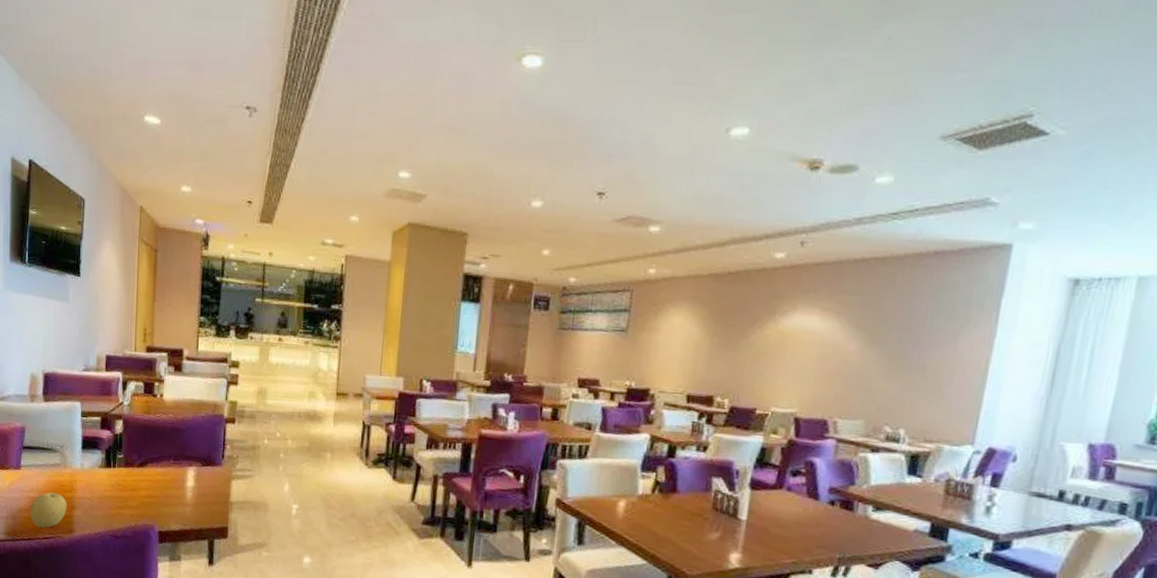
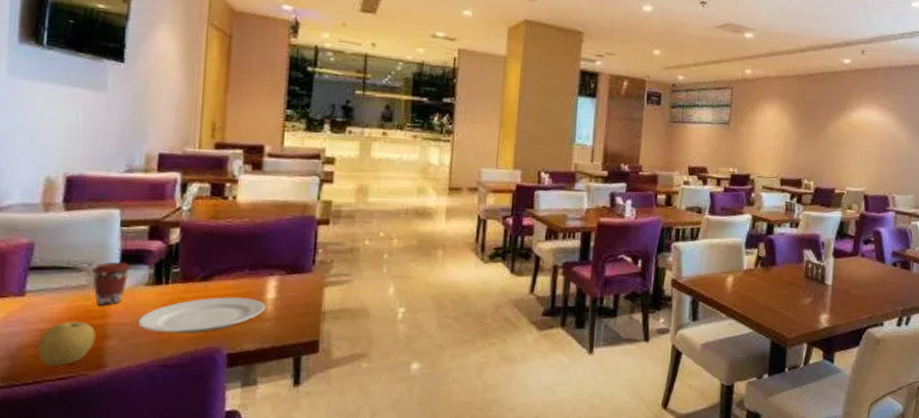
coffee cup: none [63,445,89,482] -> present [92,261,131,306]
plate: none [95,482,187,511] -> present [138,297,266,334]

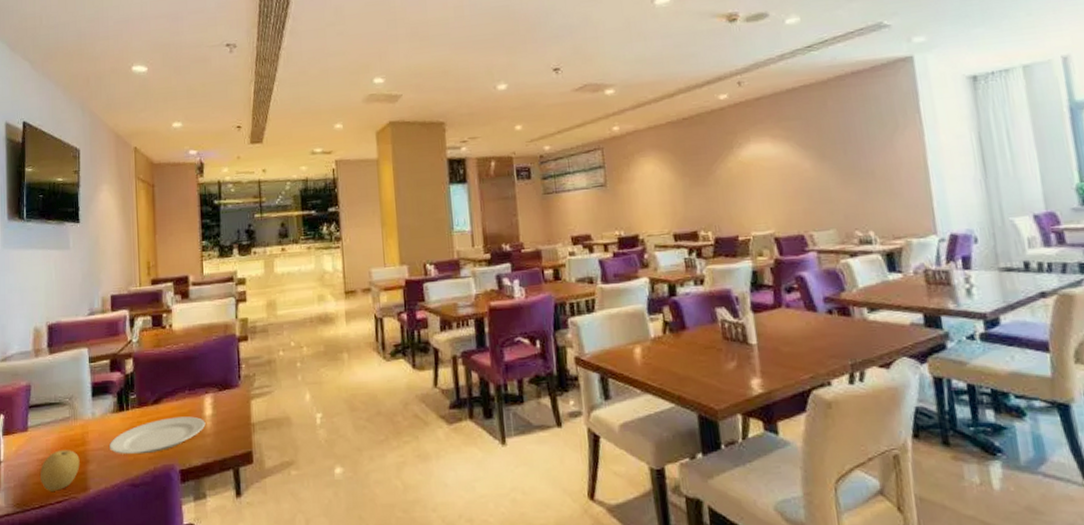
coffee cup: present [92,261,131,306] -> none [72,393,100,434]

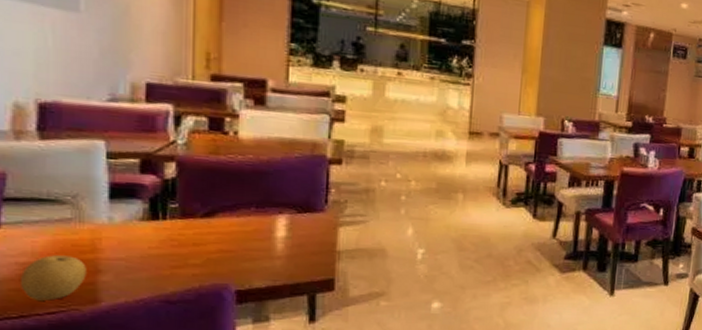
plate: present [110,416,206,455] -> none [134,234,276,270]

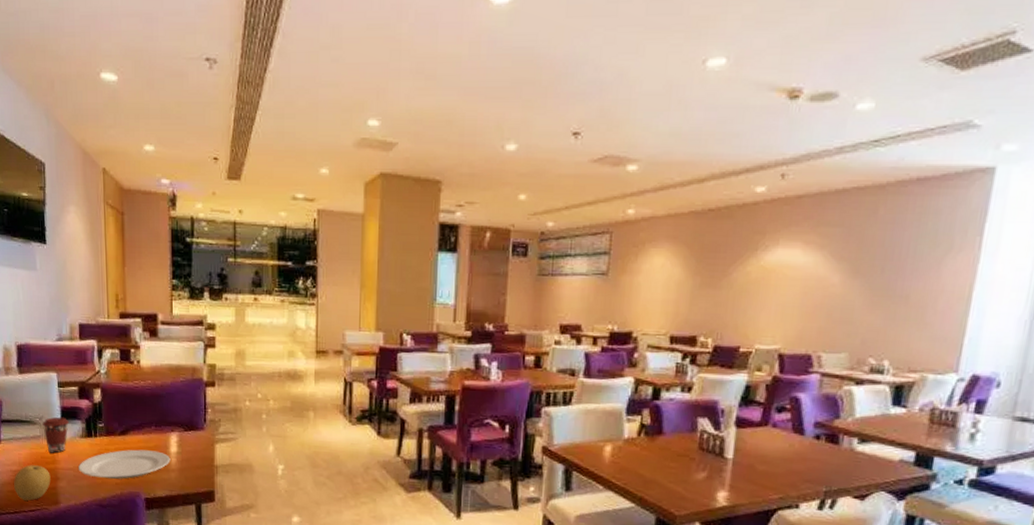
coffee cup: none [77,195,122,241] -> present [42,416,69,454]
plate: none [134,234,276,270] -> present [79,449,171,480]

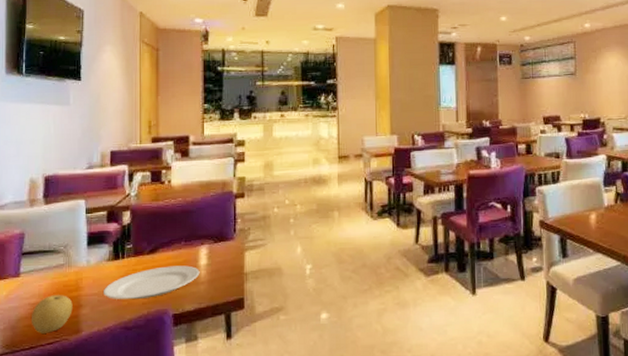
coffee cup: present [42,416,69,454] -> none [67,242,95,281]

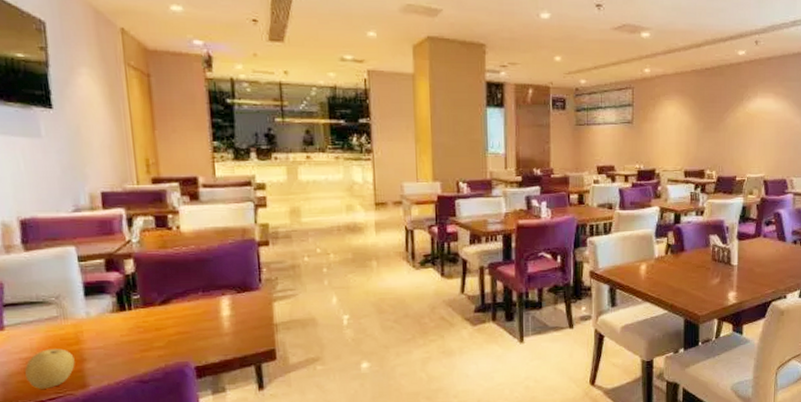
plate: present [104,265,200,300] -> none [110,317,223,353]

